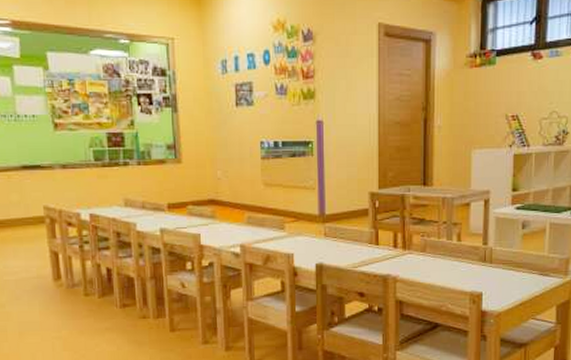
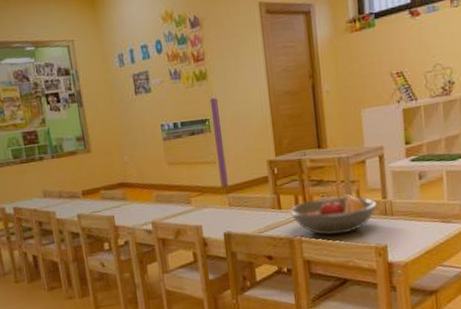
fruit bowl: none [386,234,478,277] -> present [289,192,378,235]

